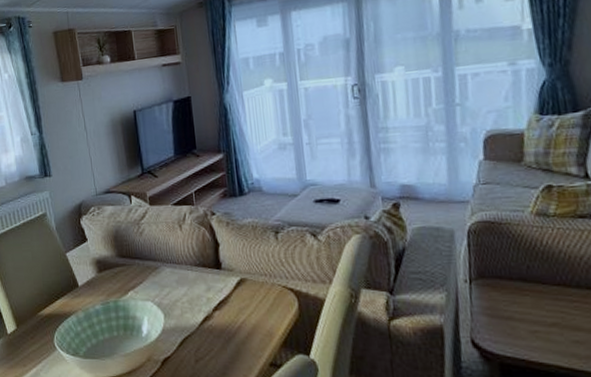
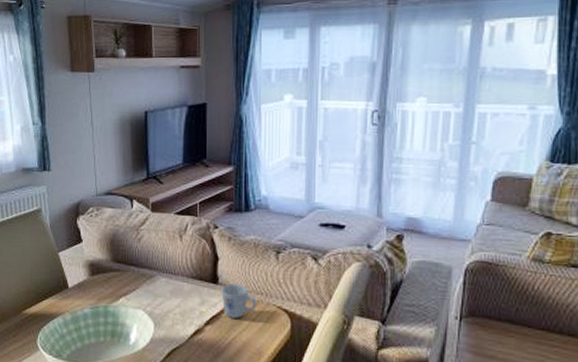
mug: none [225,267,262,302] -> present [221,283,257,318]

